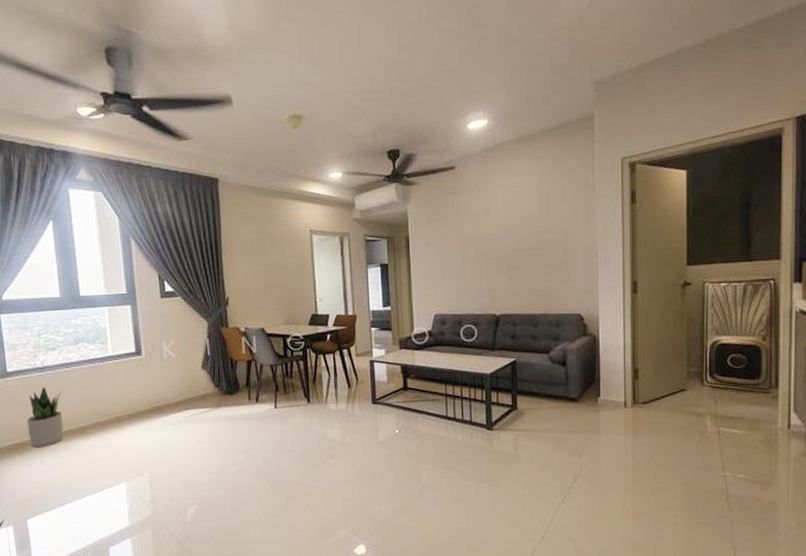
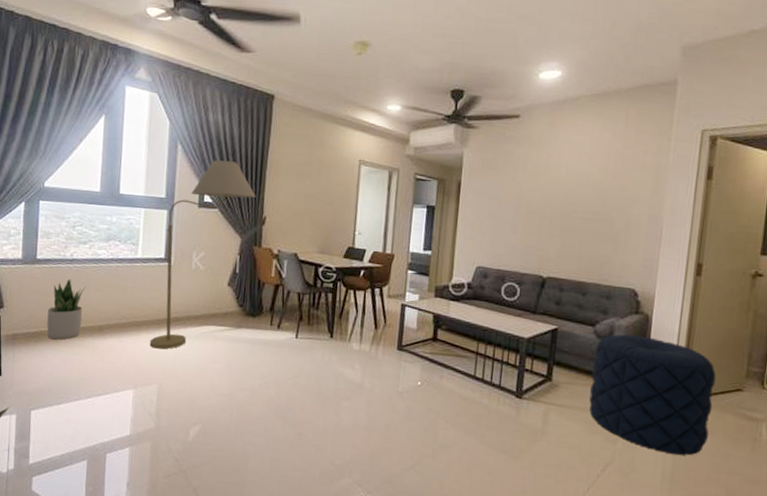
floor lamp: none [133,248,216,440] -> present [149,160,256,349]
pouf: none [552,355,662,457] -> present [589,334,716,456]

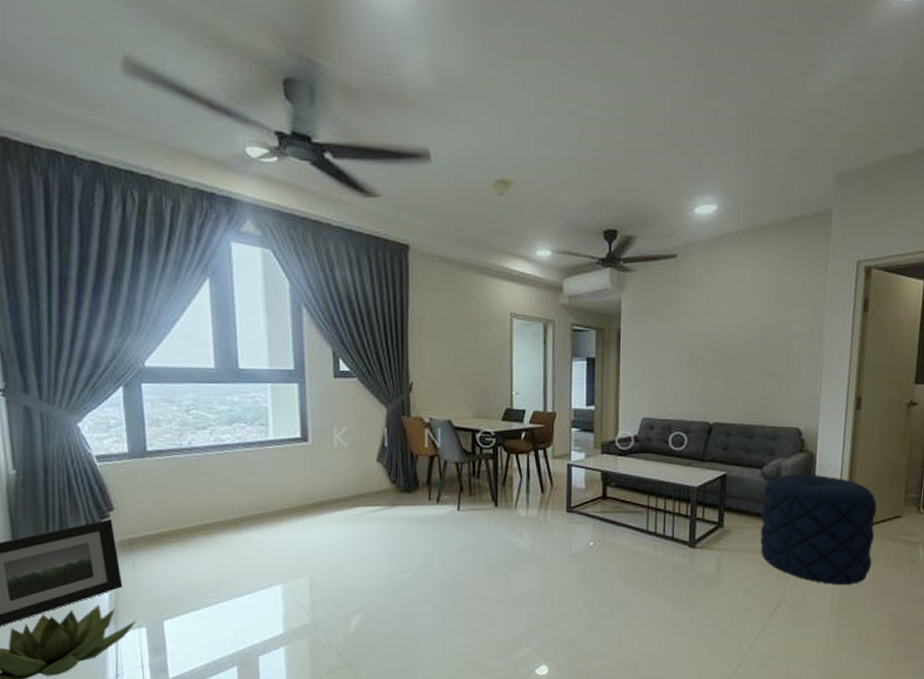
planter: present [47,279,86,340] -> none [169,470,212,540]
floor lamp: present [149,160,256,349] -> none [294,323,399,538]

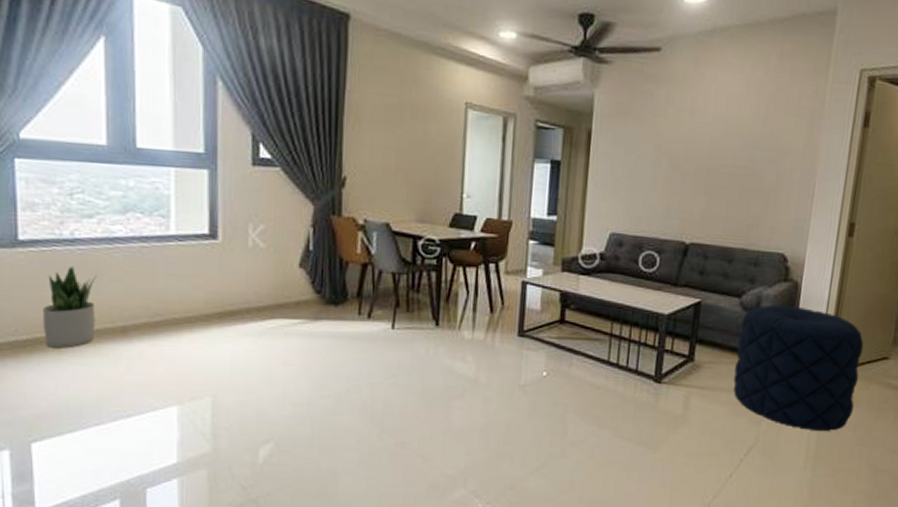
planter: none [169,470,212,540] -> present [43,266,97,349]

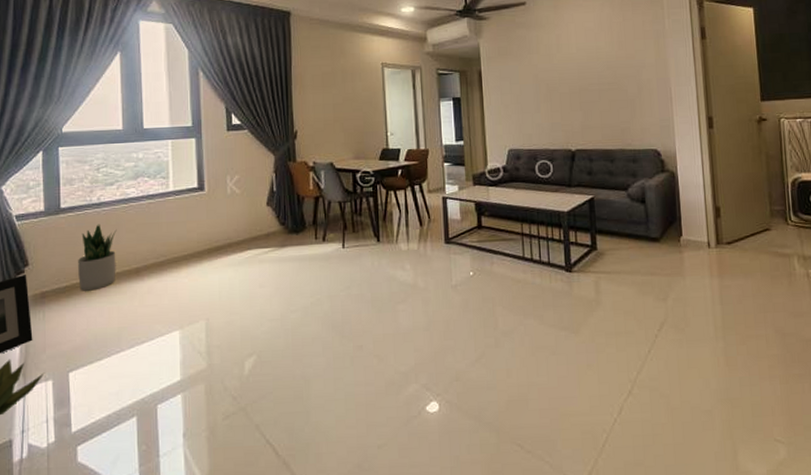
pouf: present [733,304,864,431] -> none [631,192,749,302]

